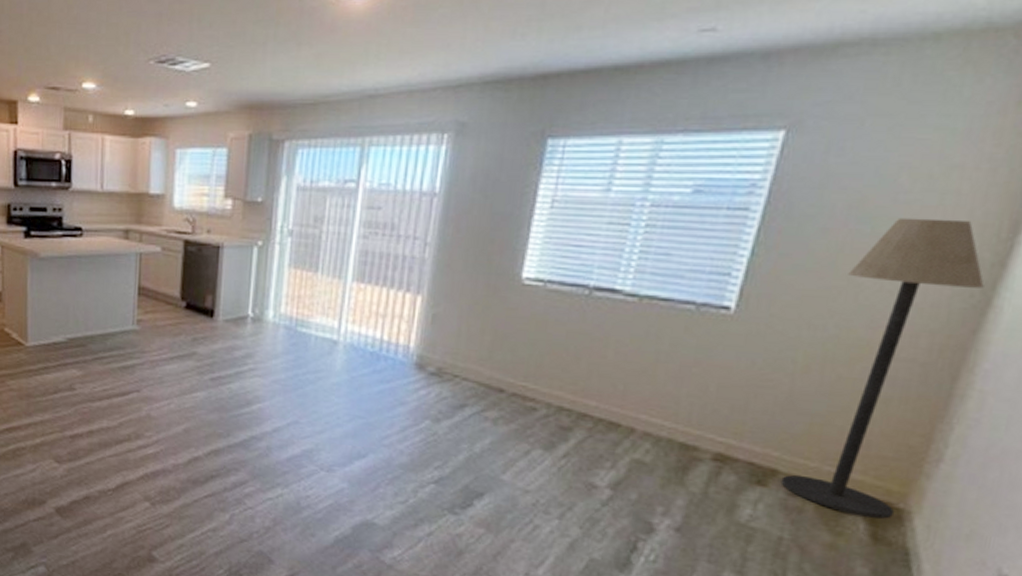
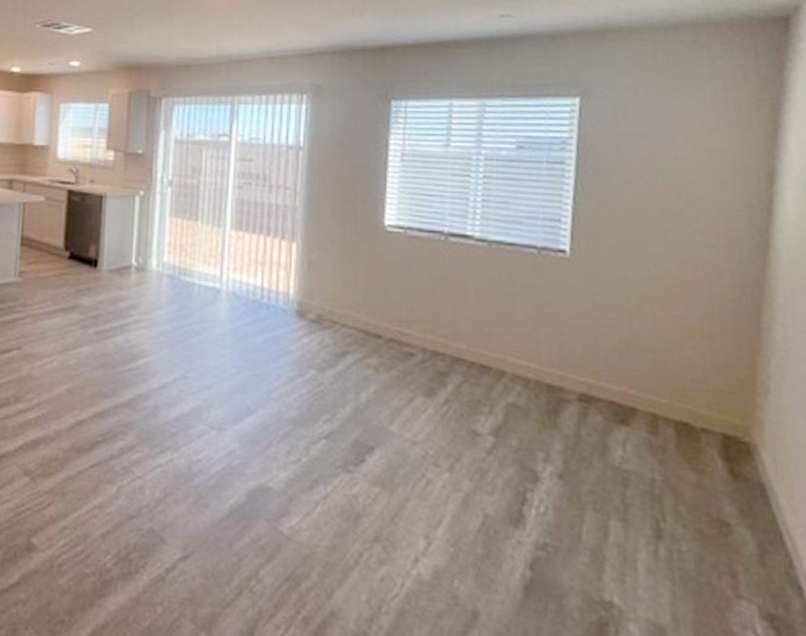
floor lamp: present [781,217,985,519] -> none [641,170,760,454]

